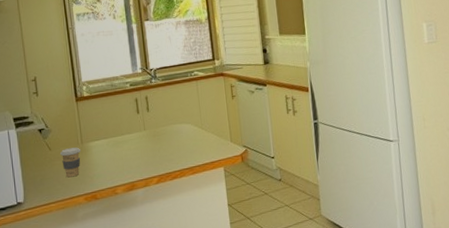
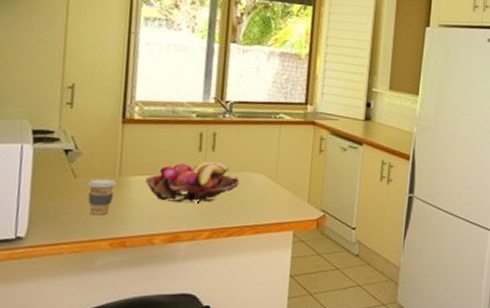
fruit basket: none [102,119,173,158] -> present [146,161,240,203]

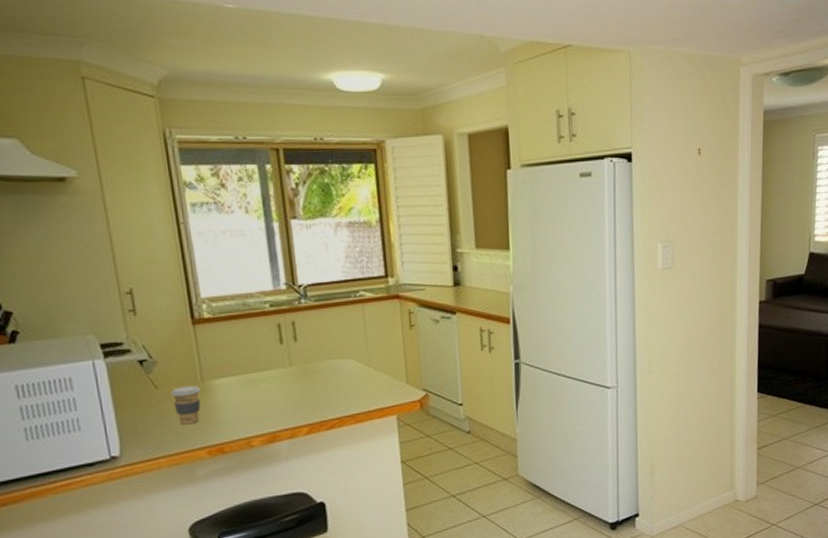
fruit basket: present [146,161,240,203] -> none [231,352,330,401]

